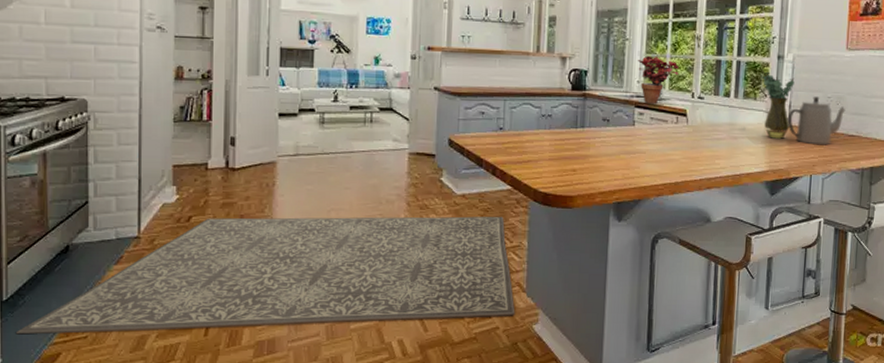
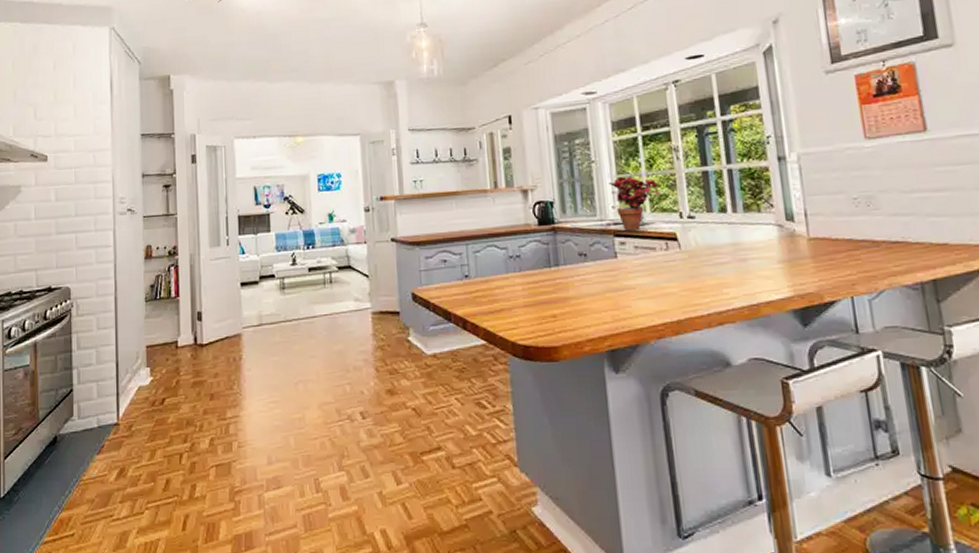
rug: present [15,216,515,335] -> none [11,376,509,534]
vase: present [762,71,795,139] -> none [761,177,810,256]
teapot: present [787,96,846,145] -> none [805,199,881,259]

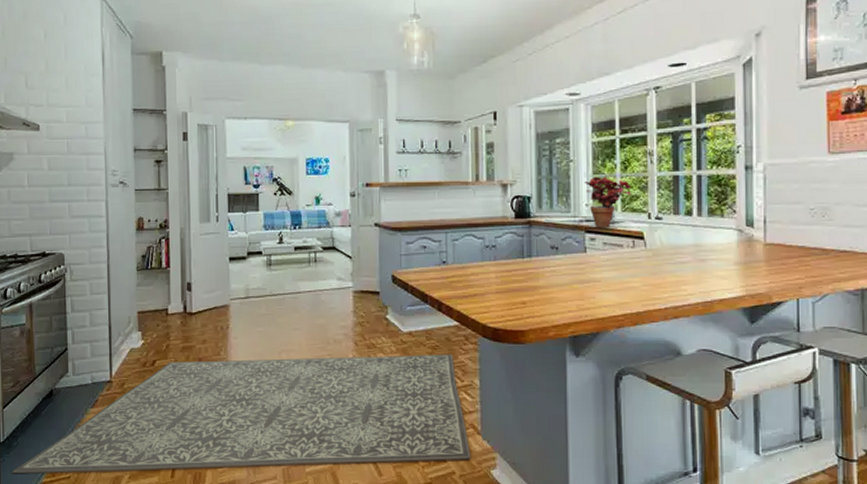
rug: none [11,376,509,534] -> present [11,354,471,475]

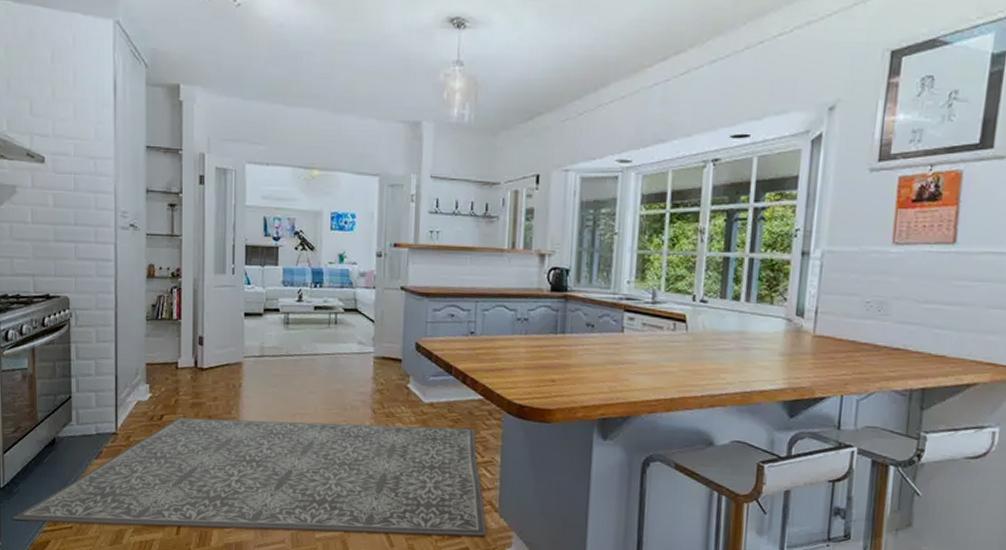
potted plant: present [584,176,631,229] -> none [627,252,677,308]

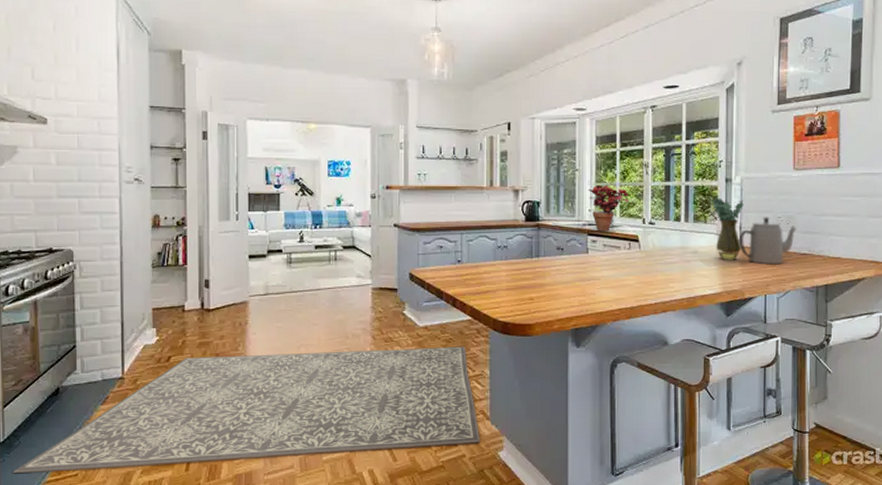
potted plant: none [627,252,677,308] -> present [588,184,628,232]
vase: none [780,270,823,351] -> present [711,195,744,260]
teapot: none [812,301,890,360] -> present [738,217,796,265]

